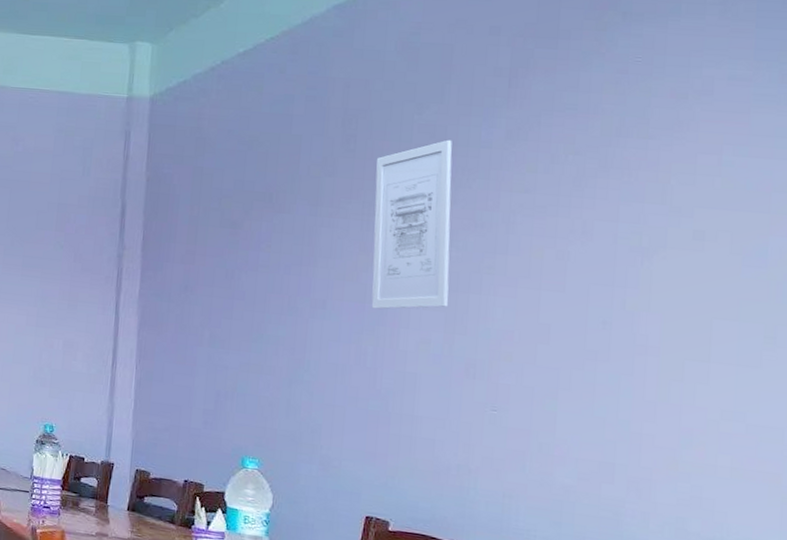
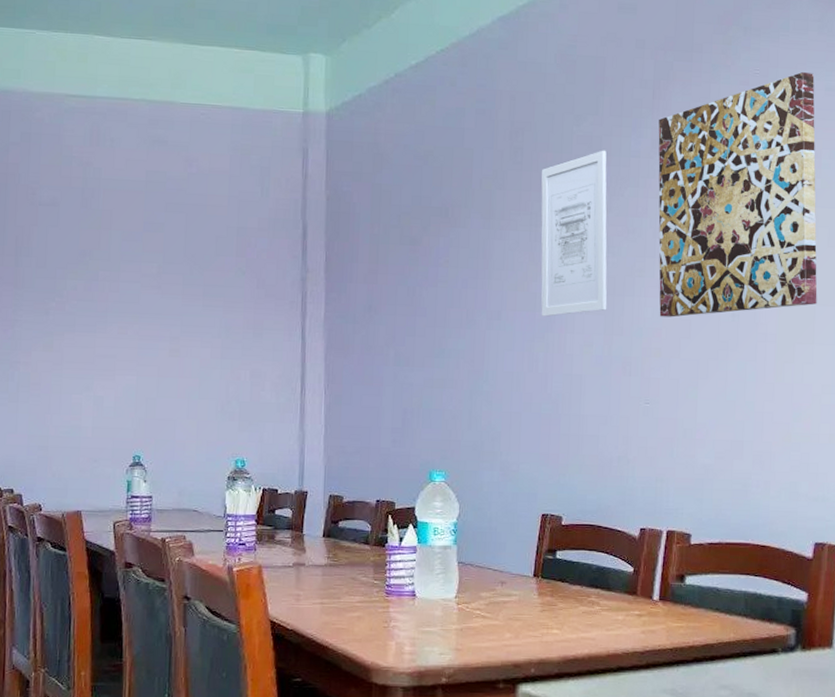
wall art: none [511,59,716,320] -> present [658,71,818,318]

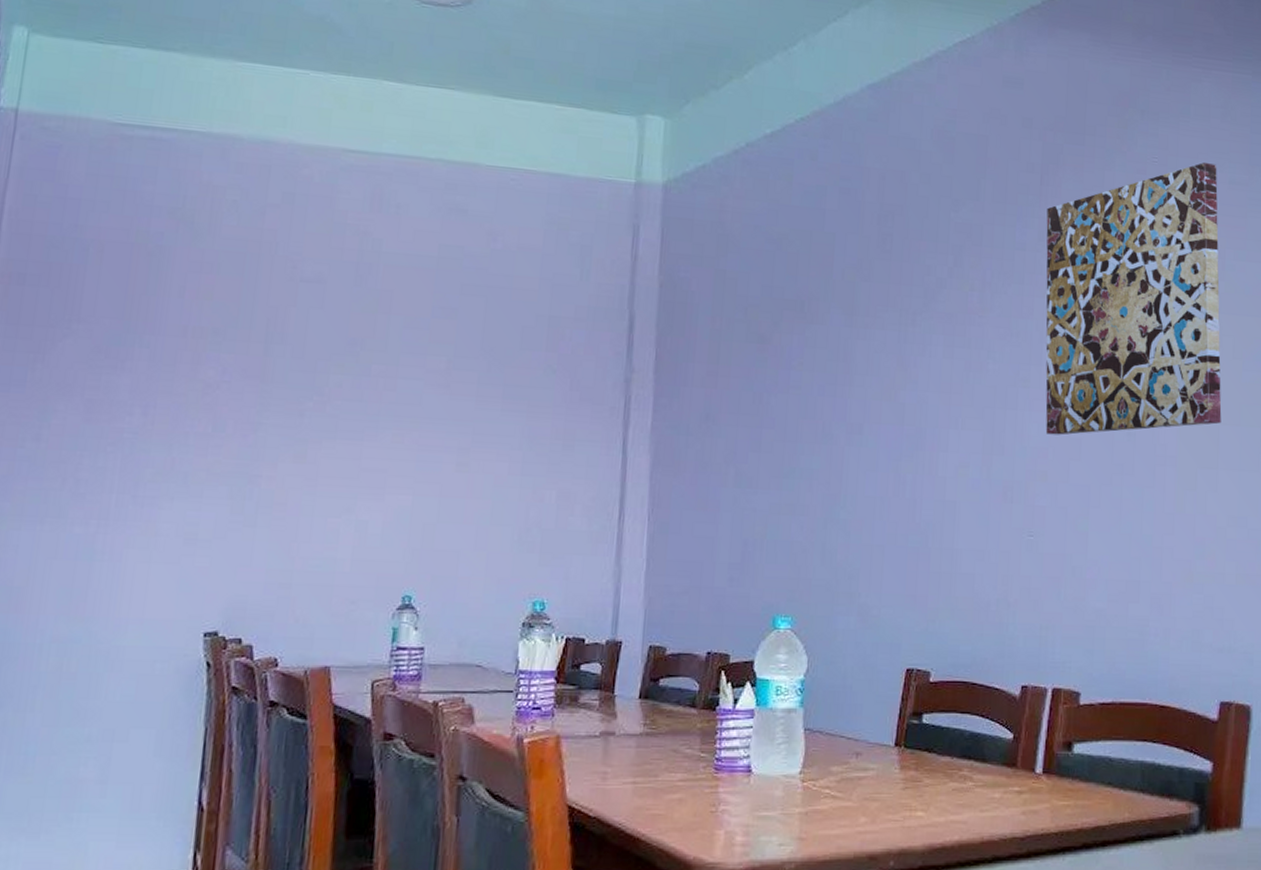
wall art: present [541,150,607,317] -> none [910,240,988,432]

